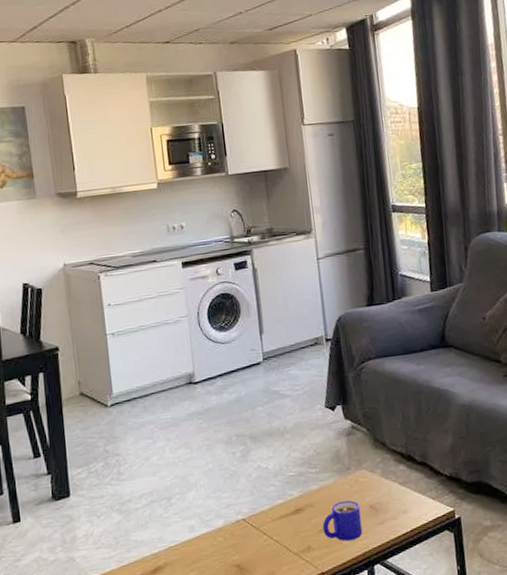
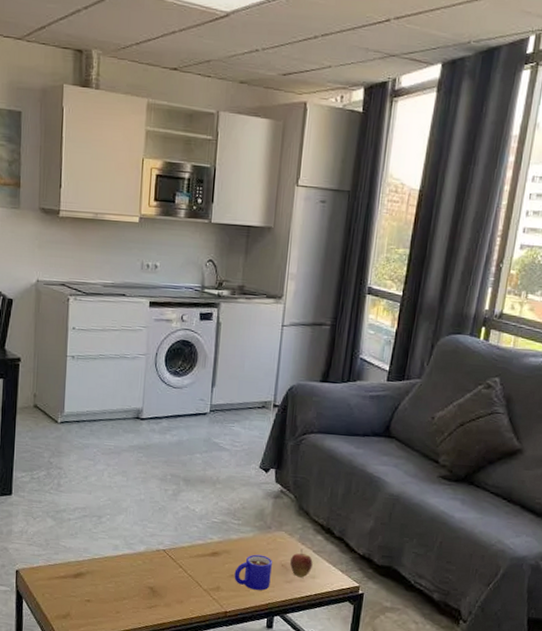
fruit: none [377,484,402,516] -> present [289,549,313,578]

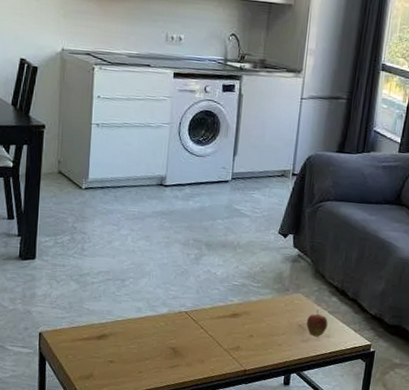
mug: present [234,554,272,590] -> none [253,315,290,349]

